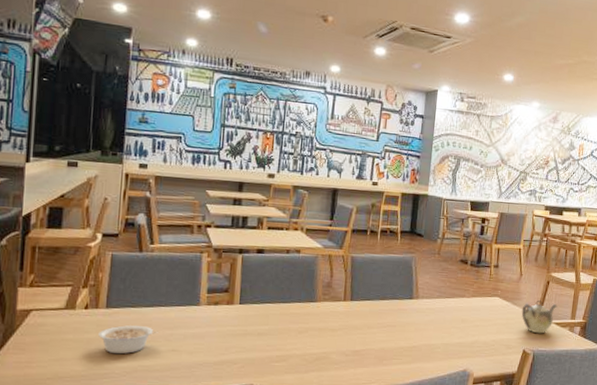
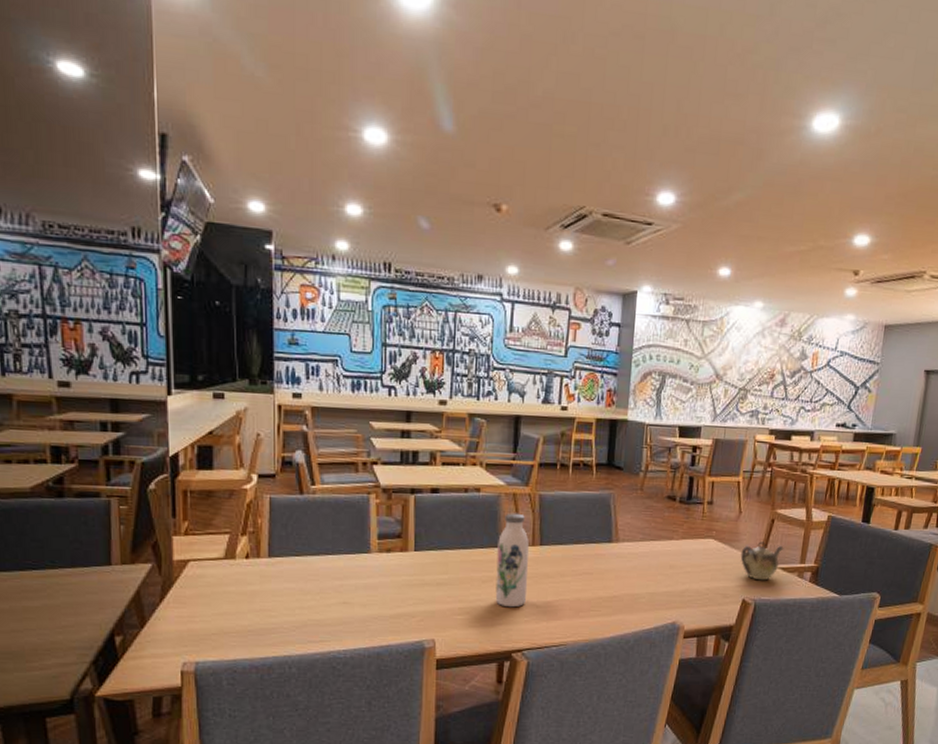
legume: present [98,325,158,354] -> none [262,576,327,608]
water bottle: none [309,272,341,356] -> present [495,513,529,608]

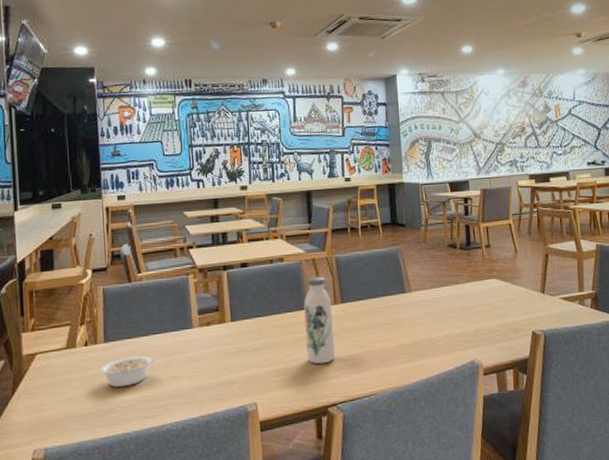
legume: none [262,576,327,608] -> present [100,356,157,388]
teapot: present [740,541,784,581] -> none [523,276,562,312]

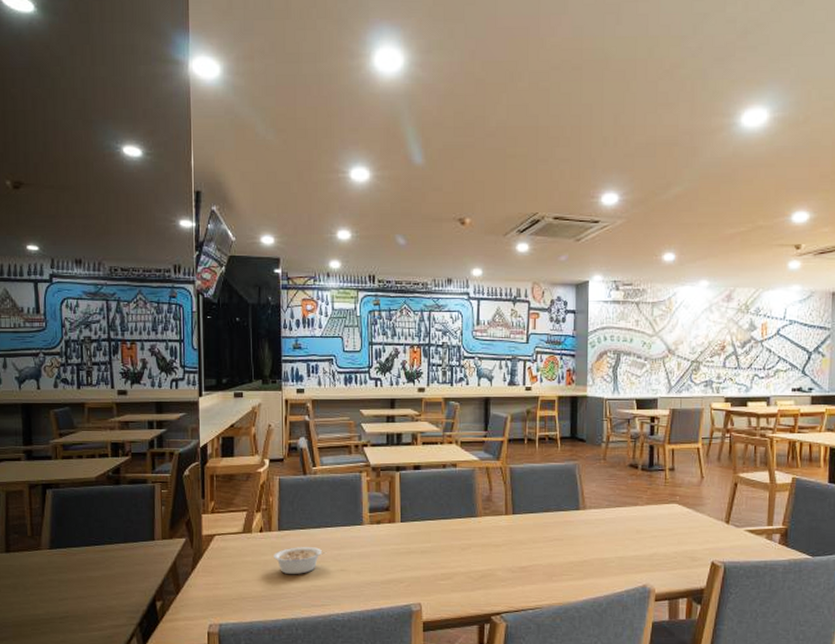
water bottle: present [304,276,336,365] -> none [474,485,503,573]

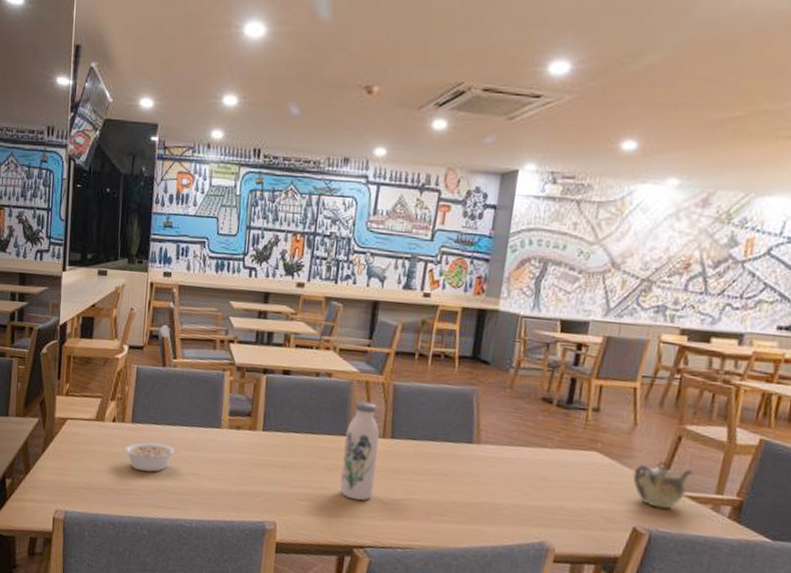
water bottle: none [474,485,503,573] -> present [340,401,380,501]
teapot: none [706,505,750,543] -> present [632,461,694,509]

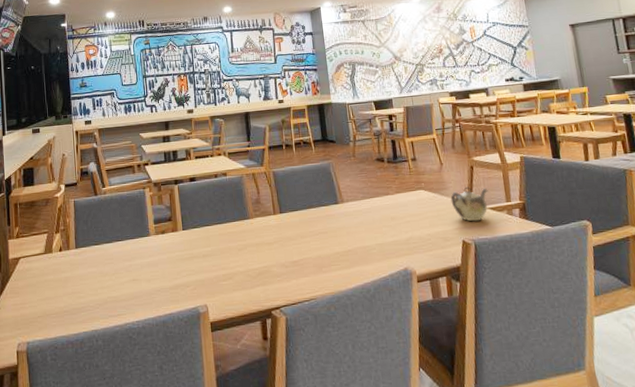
legume: present [124,442,180,472] -> none [72,261,120,289]
water bottle: present [340,401,380,501] -> none [246,189,277,270]

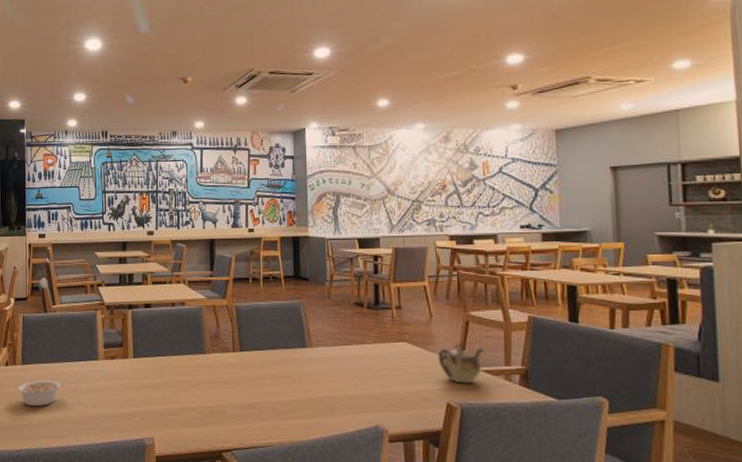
legume: none [72,261,120,289] -> present [18,380,65,407]

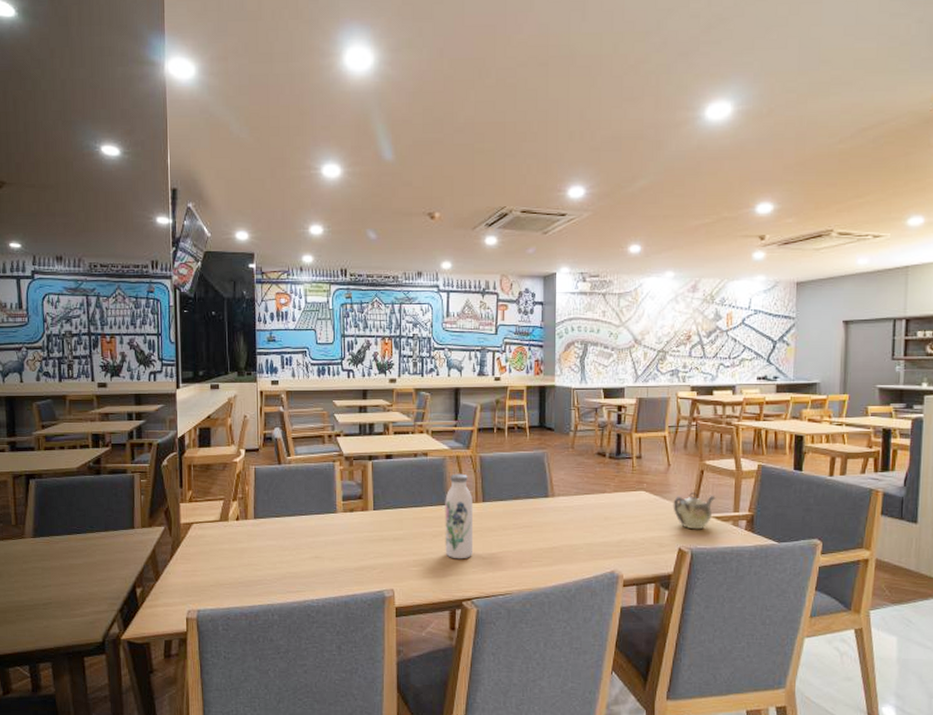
legume: present [18,380,65,407] -> none [250,535,301,562]
water bottle: none [203,323,232,409] -> present [445,473,474,559]

